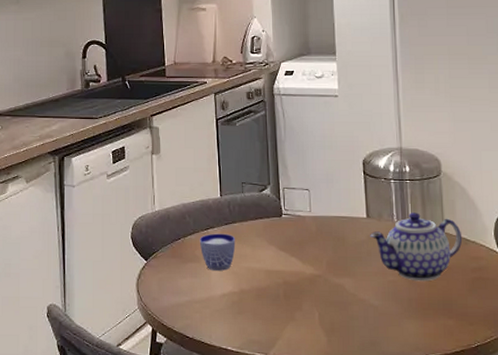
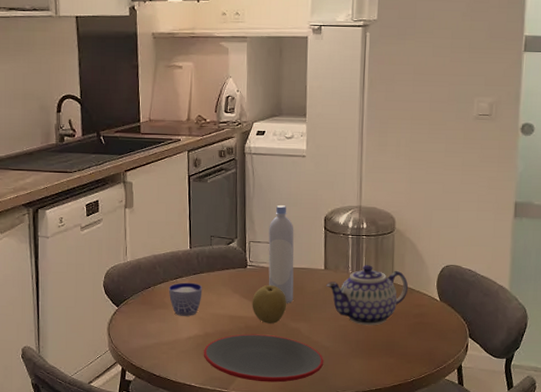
plate: none [239,290,374,347] -> present [203,334,324,383]
fruit: none [289,236,328,279] -> present [252,285,287,324]
bottle: none [303,149,335,256] -> present [268,205,294,303]

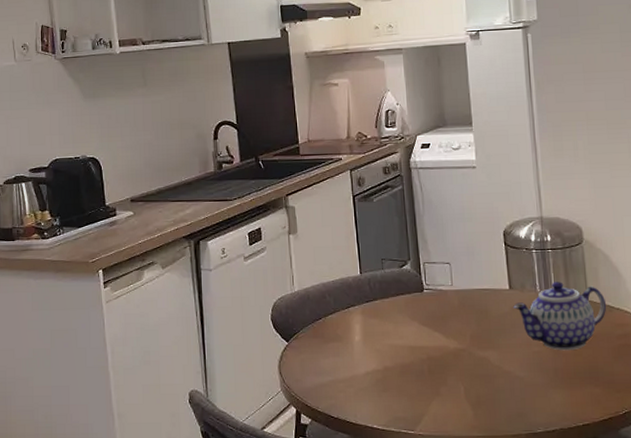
cup: present [168,282,203,316] -> none [340,311,378,349]
plate: present [203,334,324,383] -> none [383,365,520,421]
fruit: present [252,285,287,324] -> none [432,310,472,353]
bottle: present [268,205,294,303] -> none [443,221,479,329]

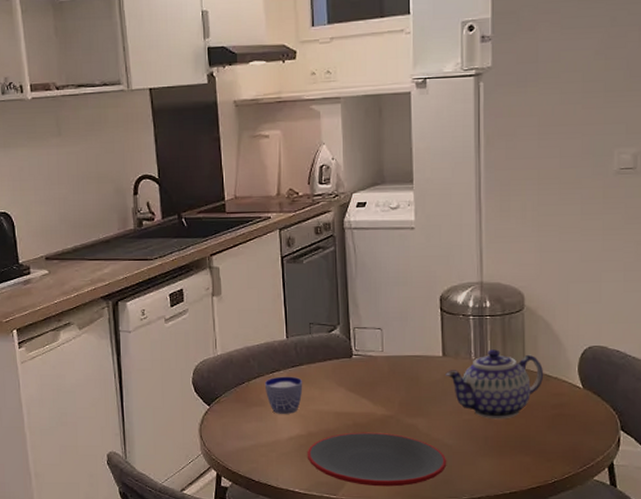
cup: none [340,311,378,349] -> present [264,376,303,414]
plate: none [383,365,520,421] -> present [307,432,447,487]

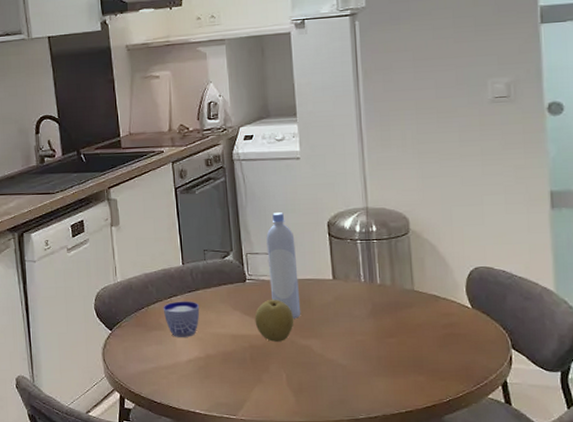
plate: present [307,432,447,487] -> none [206,353,343,407]
fruit: none [360,377,401,420] -> present [255,300,294,342]
bottle: none [375,285,408,396] -> present [266,212,301,319]
teapot: present [446,349,544,419] -> none [337,272,433,340]

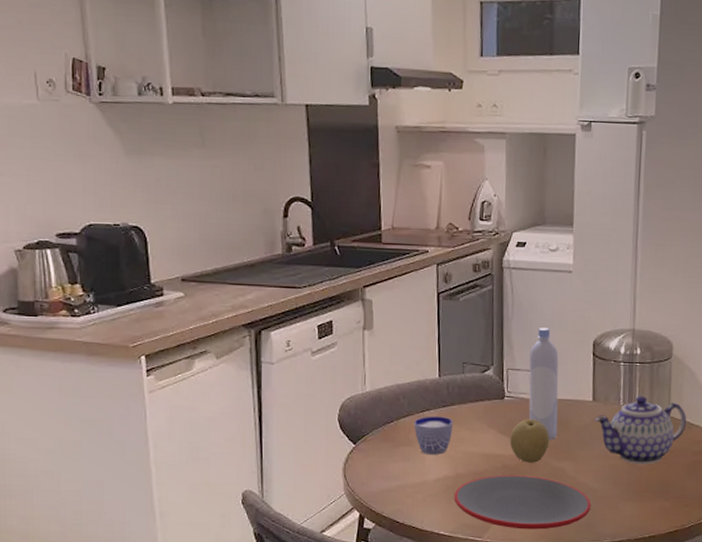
plate: none [206,353,343,407] -> present [453,474,592,530]
teapot: none [337,272,433,340] -> present [594,396,687,465]

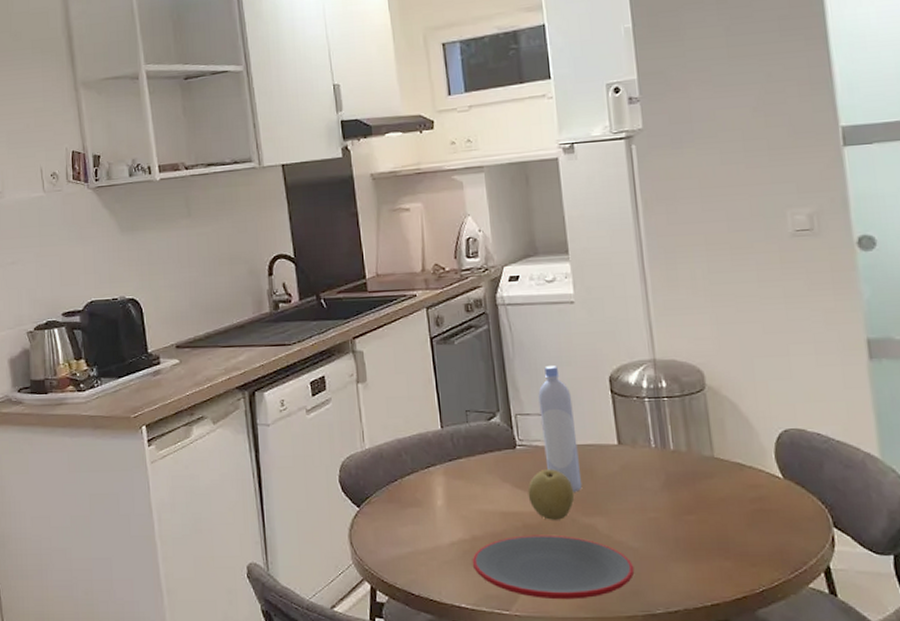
cup: present [414,416,453,455] -> none [419,471,463,515]
teapot: present [594,396,687,465] -> none [623,435,737,517]

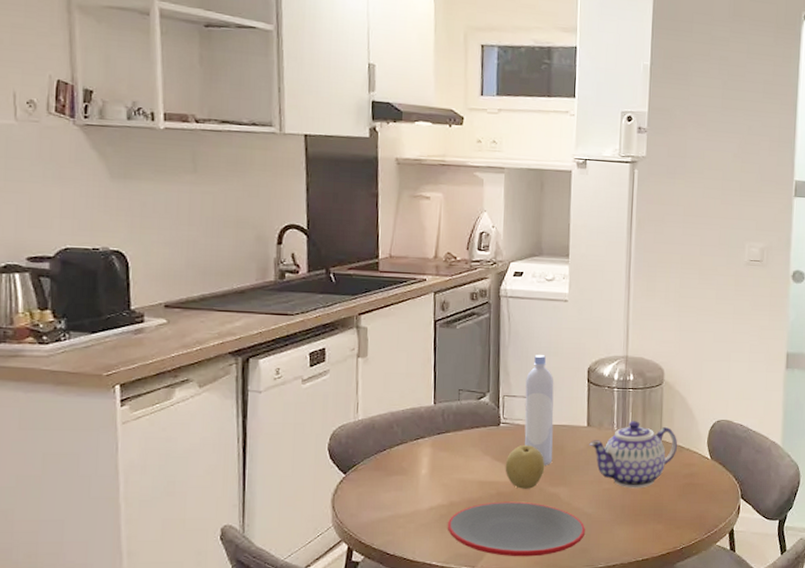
teapot: none [623,435,737,517] -> present [589,421,678,489]

